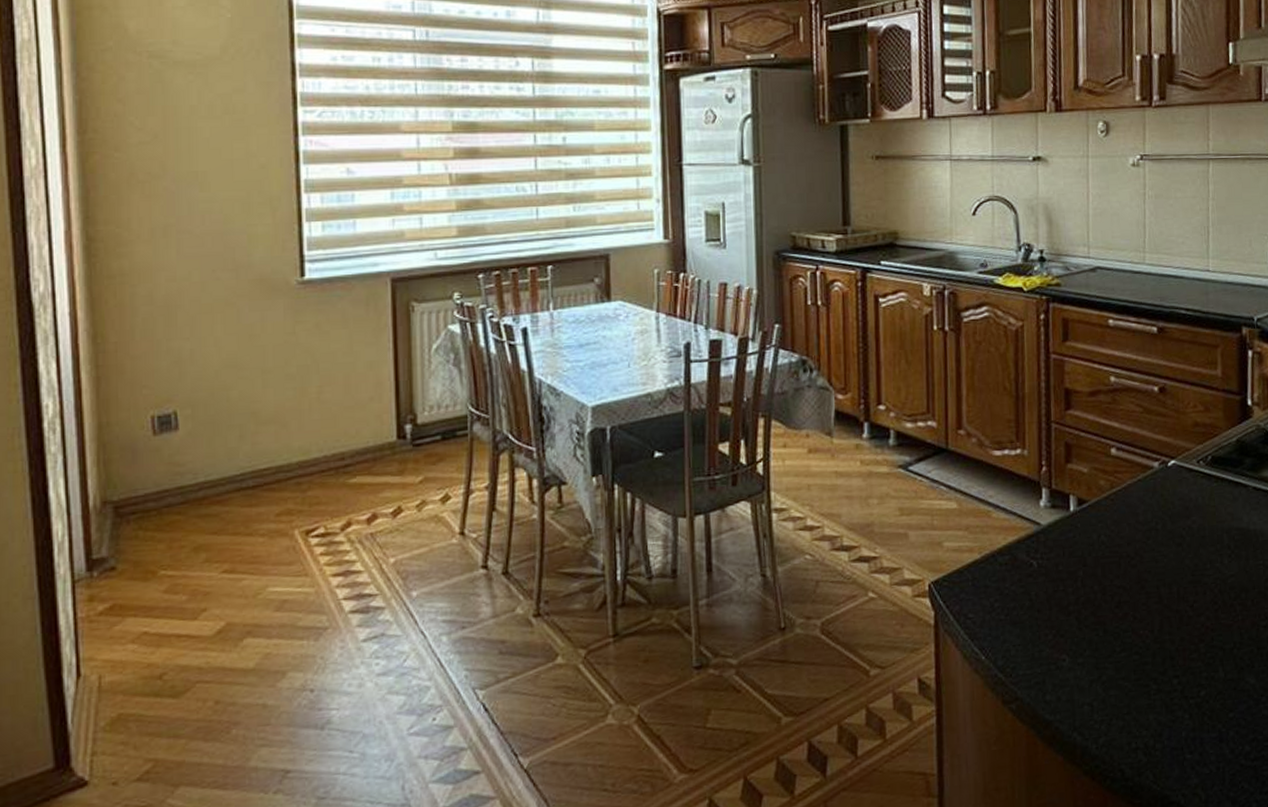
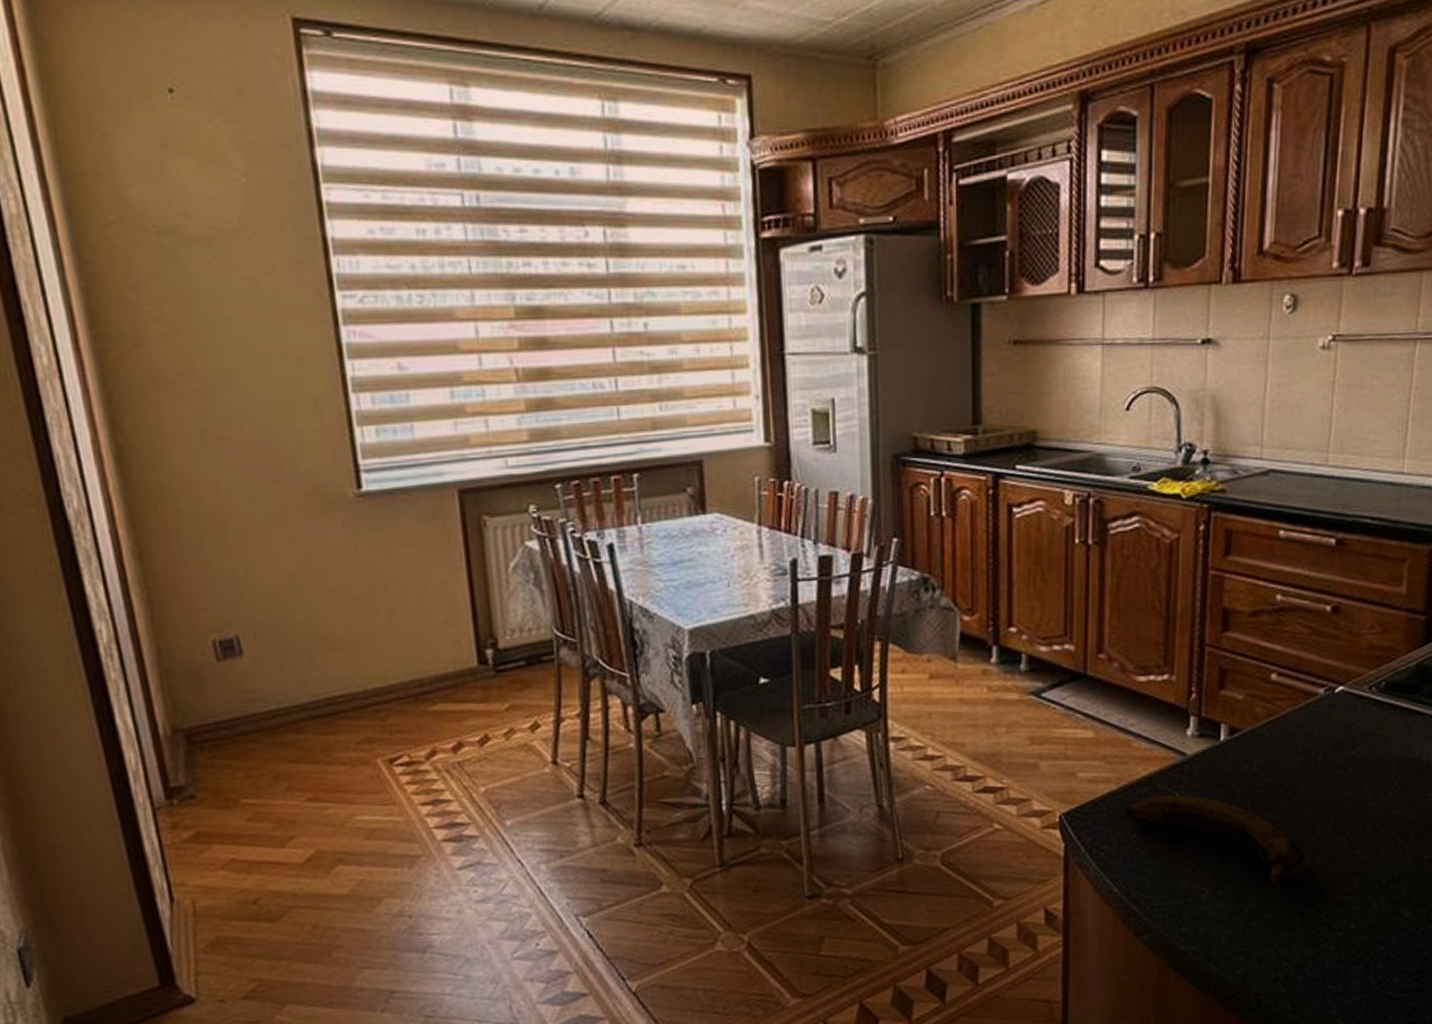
banana: none [987,563,1154,660] -> present [1124,794,1305,893]

